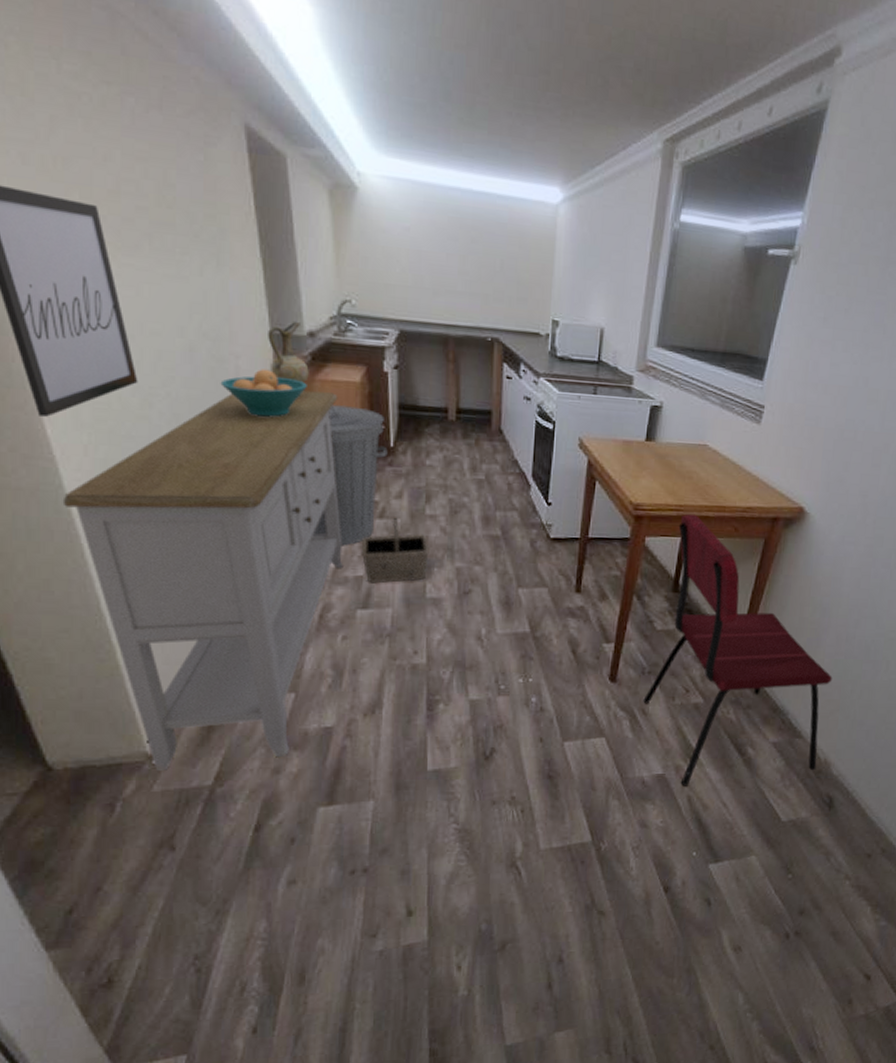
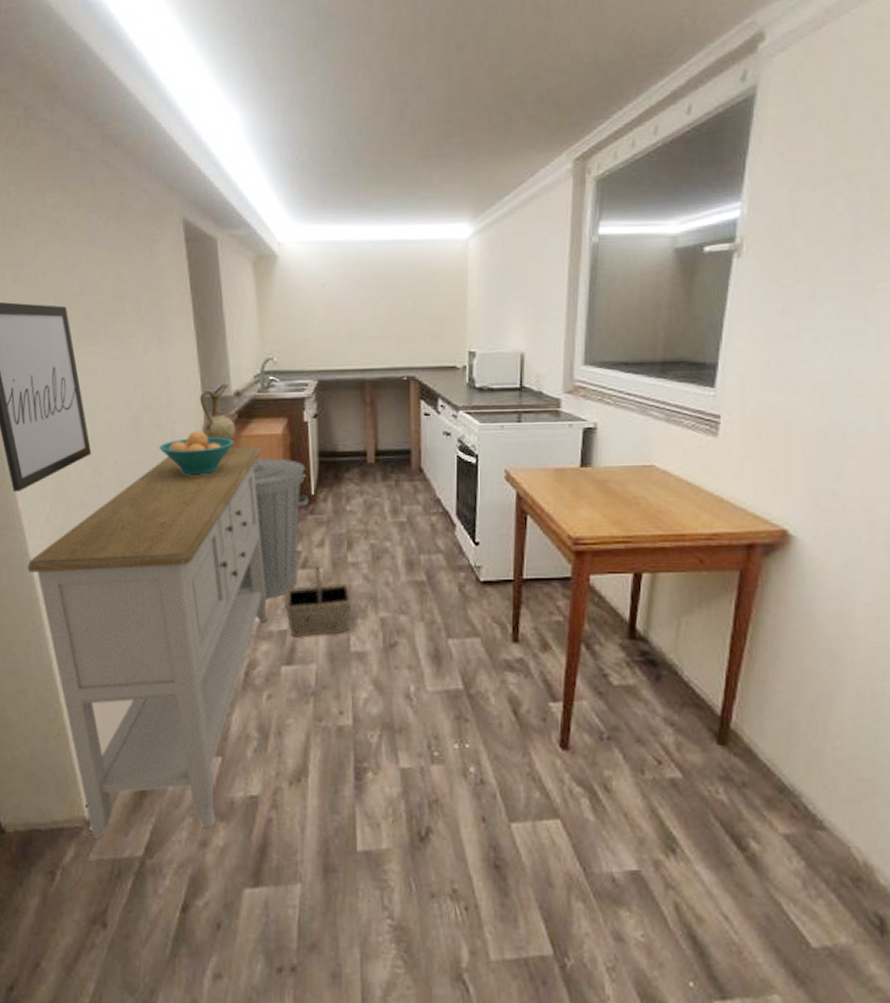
chair: present [643,514,833,786] -> none [604,545,859,889]

